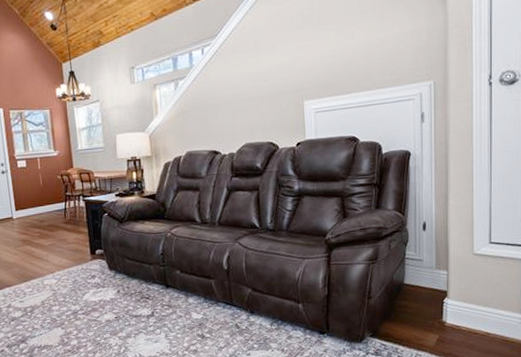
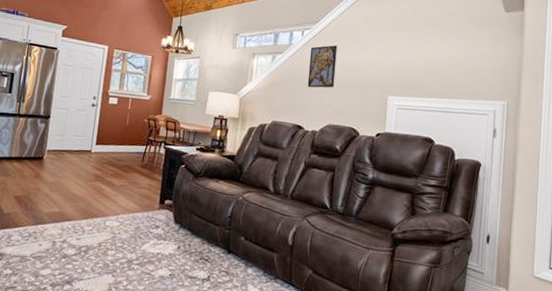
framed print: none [213,56,245,110] -> present [307,45,337,88]

